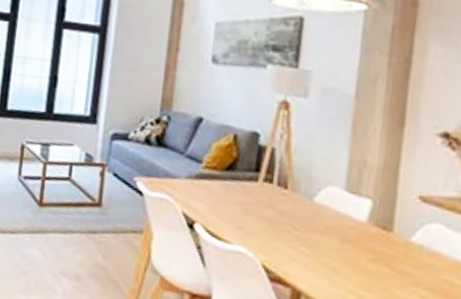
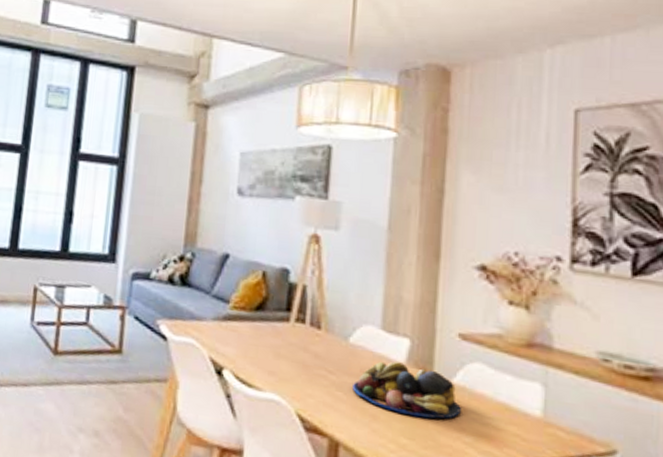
fruit bowl: none [316,219,418,274] -> present [353,361,461,419]

